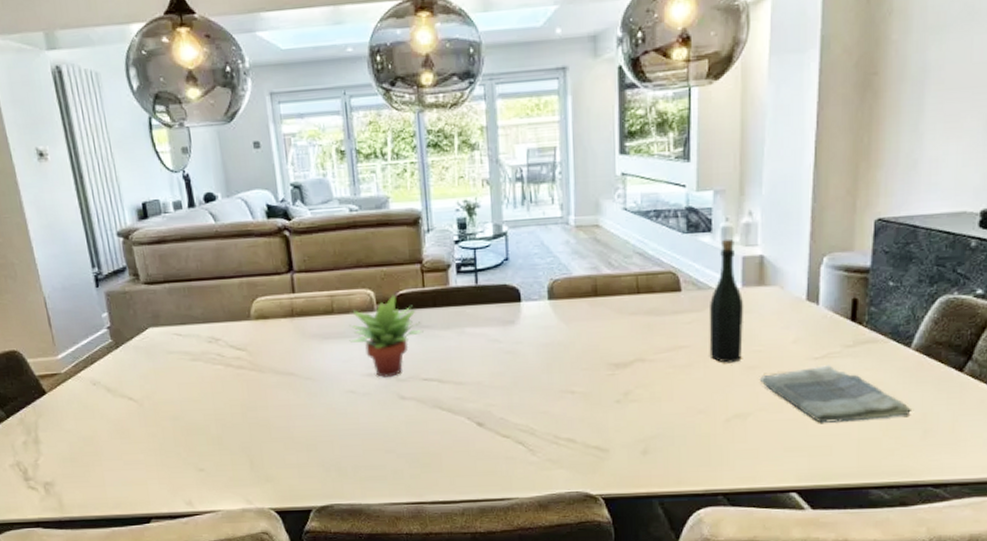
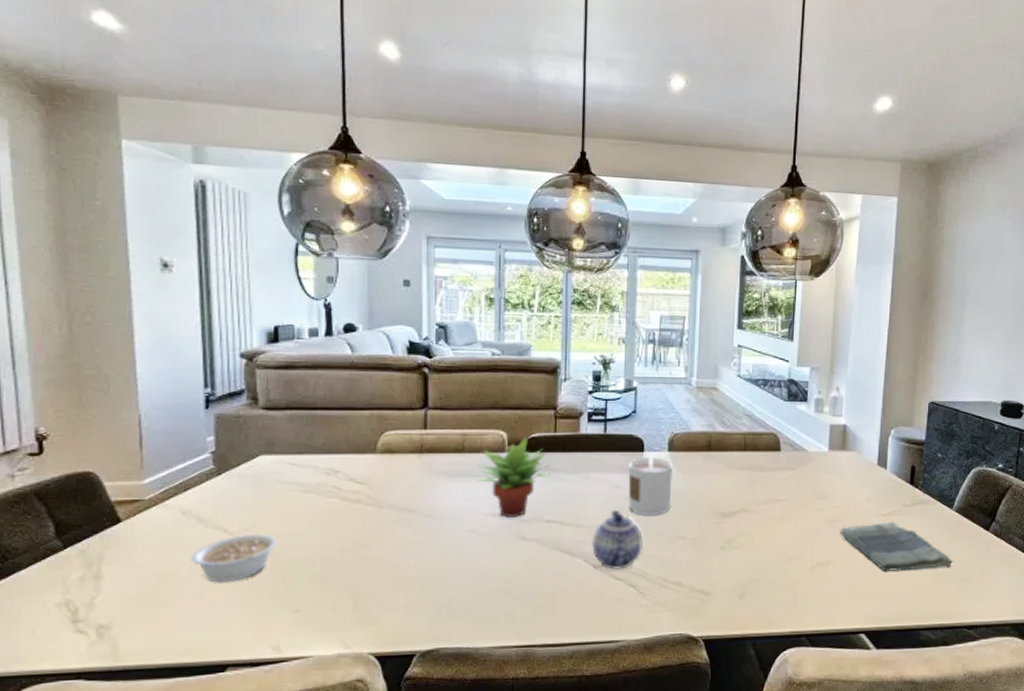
legume: none [107,400,176,446] -> present [191,533,278,583]
teapot: none [473,364,528,427] -> present [592,509,643,570]
candle: none [505,305,556,370] -> present [627,455,674,515]
bottle: present [709,238,744,363] -> none [800,408,830,516]

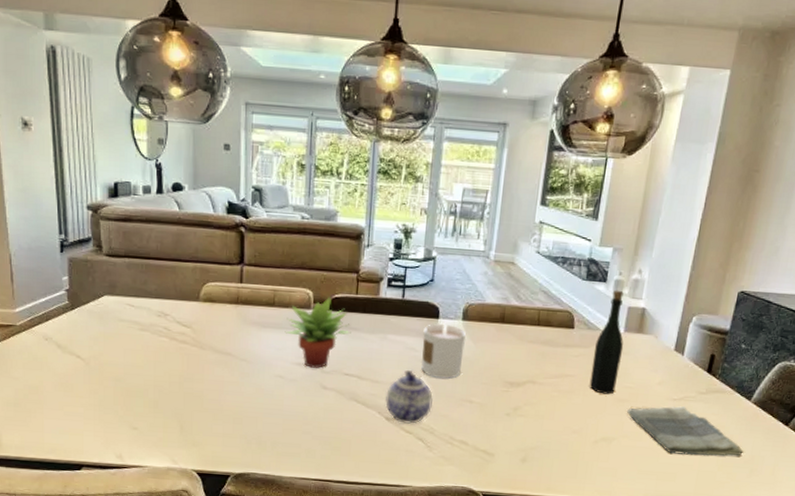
legume: present [191,533,278,583] -> none [53,361,120,399]
bottle: none [800,408,830,516] -> present [589,290,624,395]

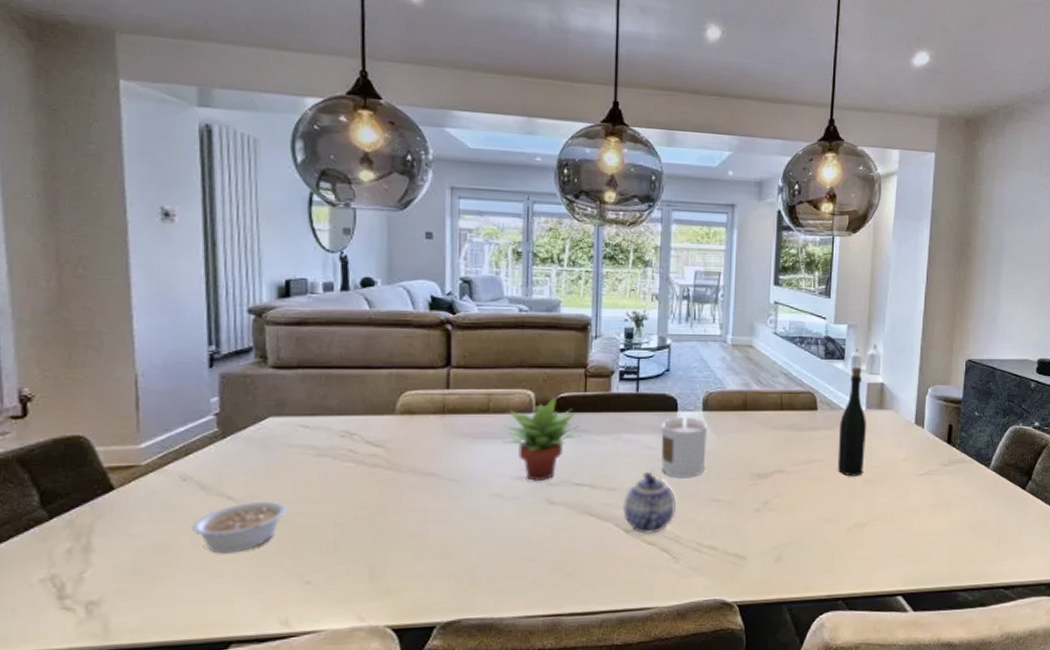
legume: none [53,361,120,399] -> present [192,500,288,554]
dish towel: present [627,406,743,456] -> none [877,481,989,532]

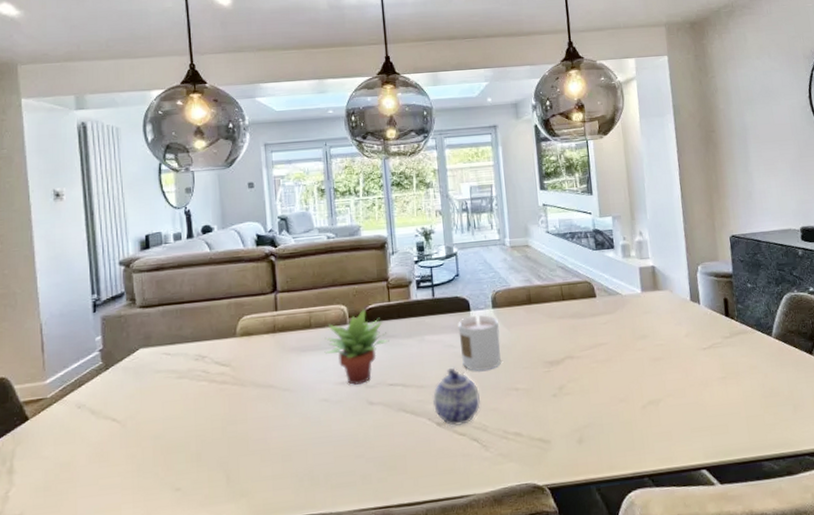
legume: present [192,500,288,554] -> none [87,420,158,469]
bottle: present [837,367,867,477] -> none [619,253,649,357]

